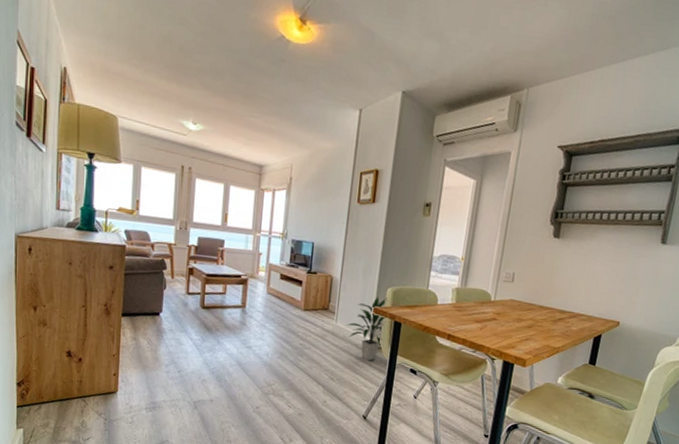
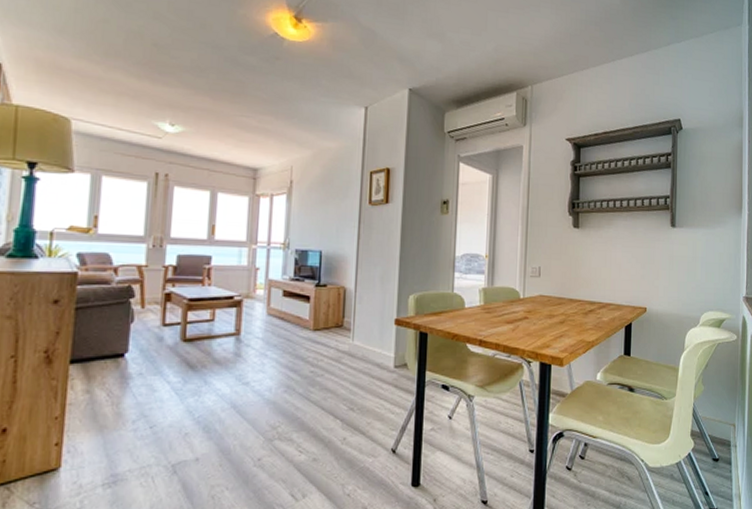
indoor plant: present [347,296,388,361] -> none [366,305,411,382]

